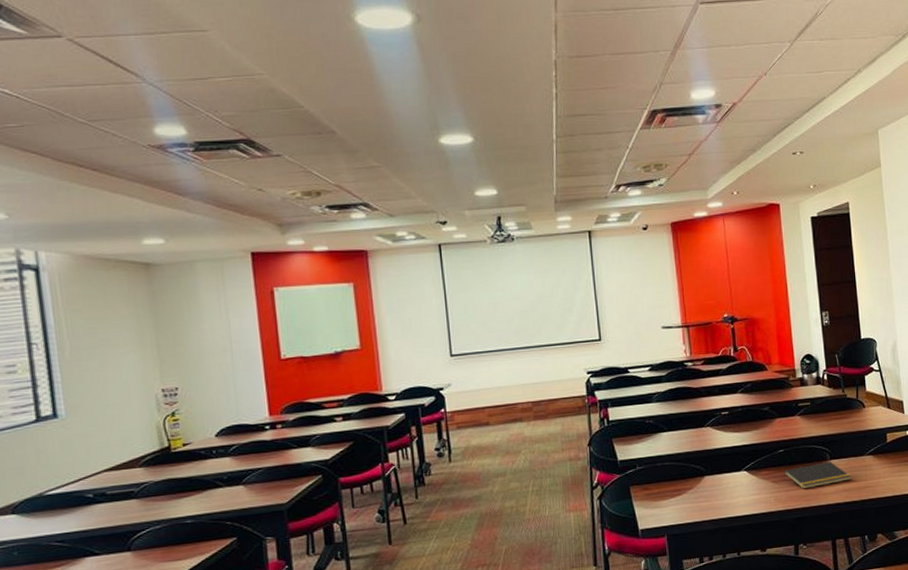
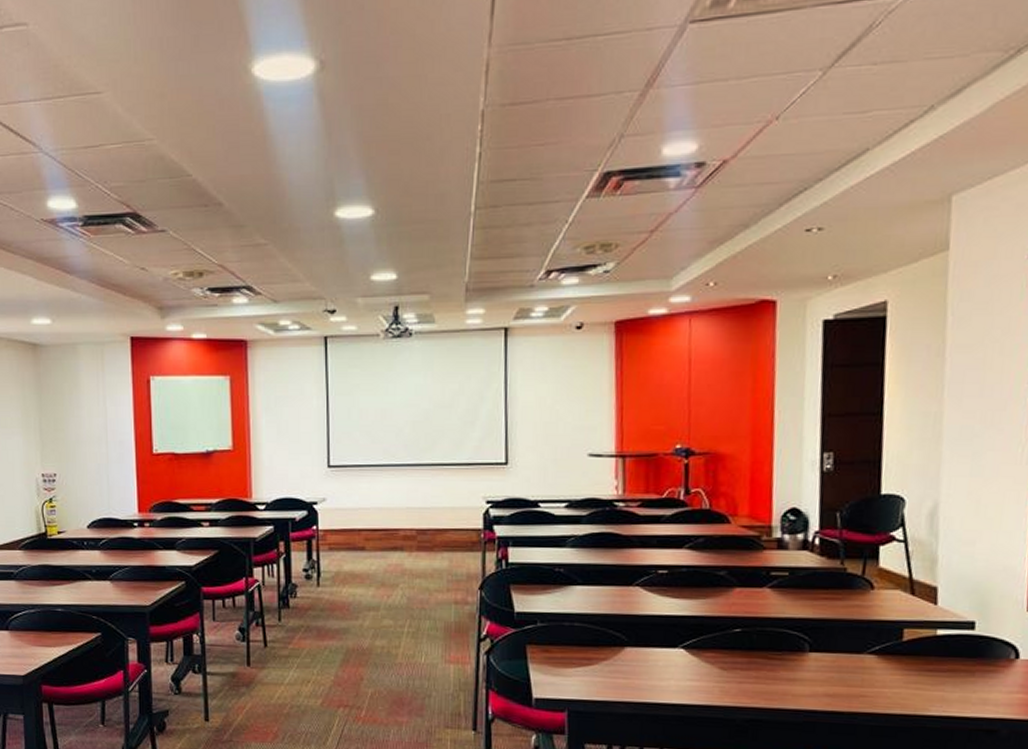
notepad: present [784,461,851,489] -> none [737,653,839,685]

